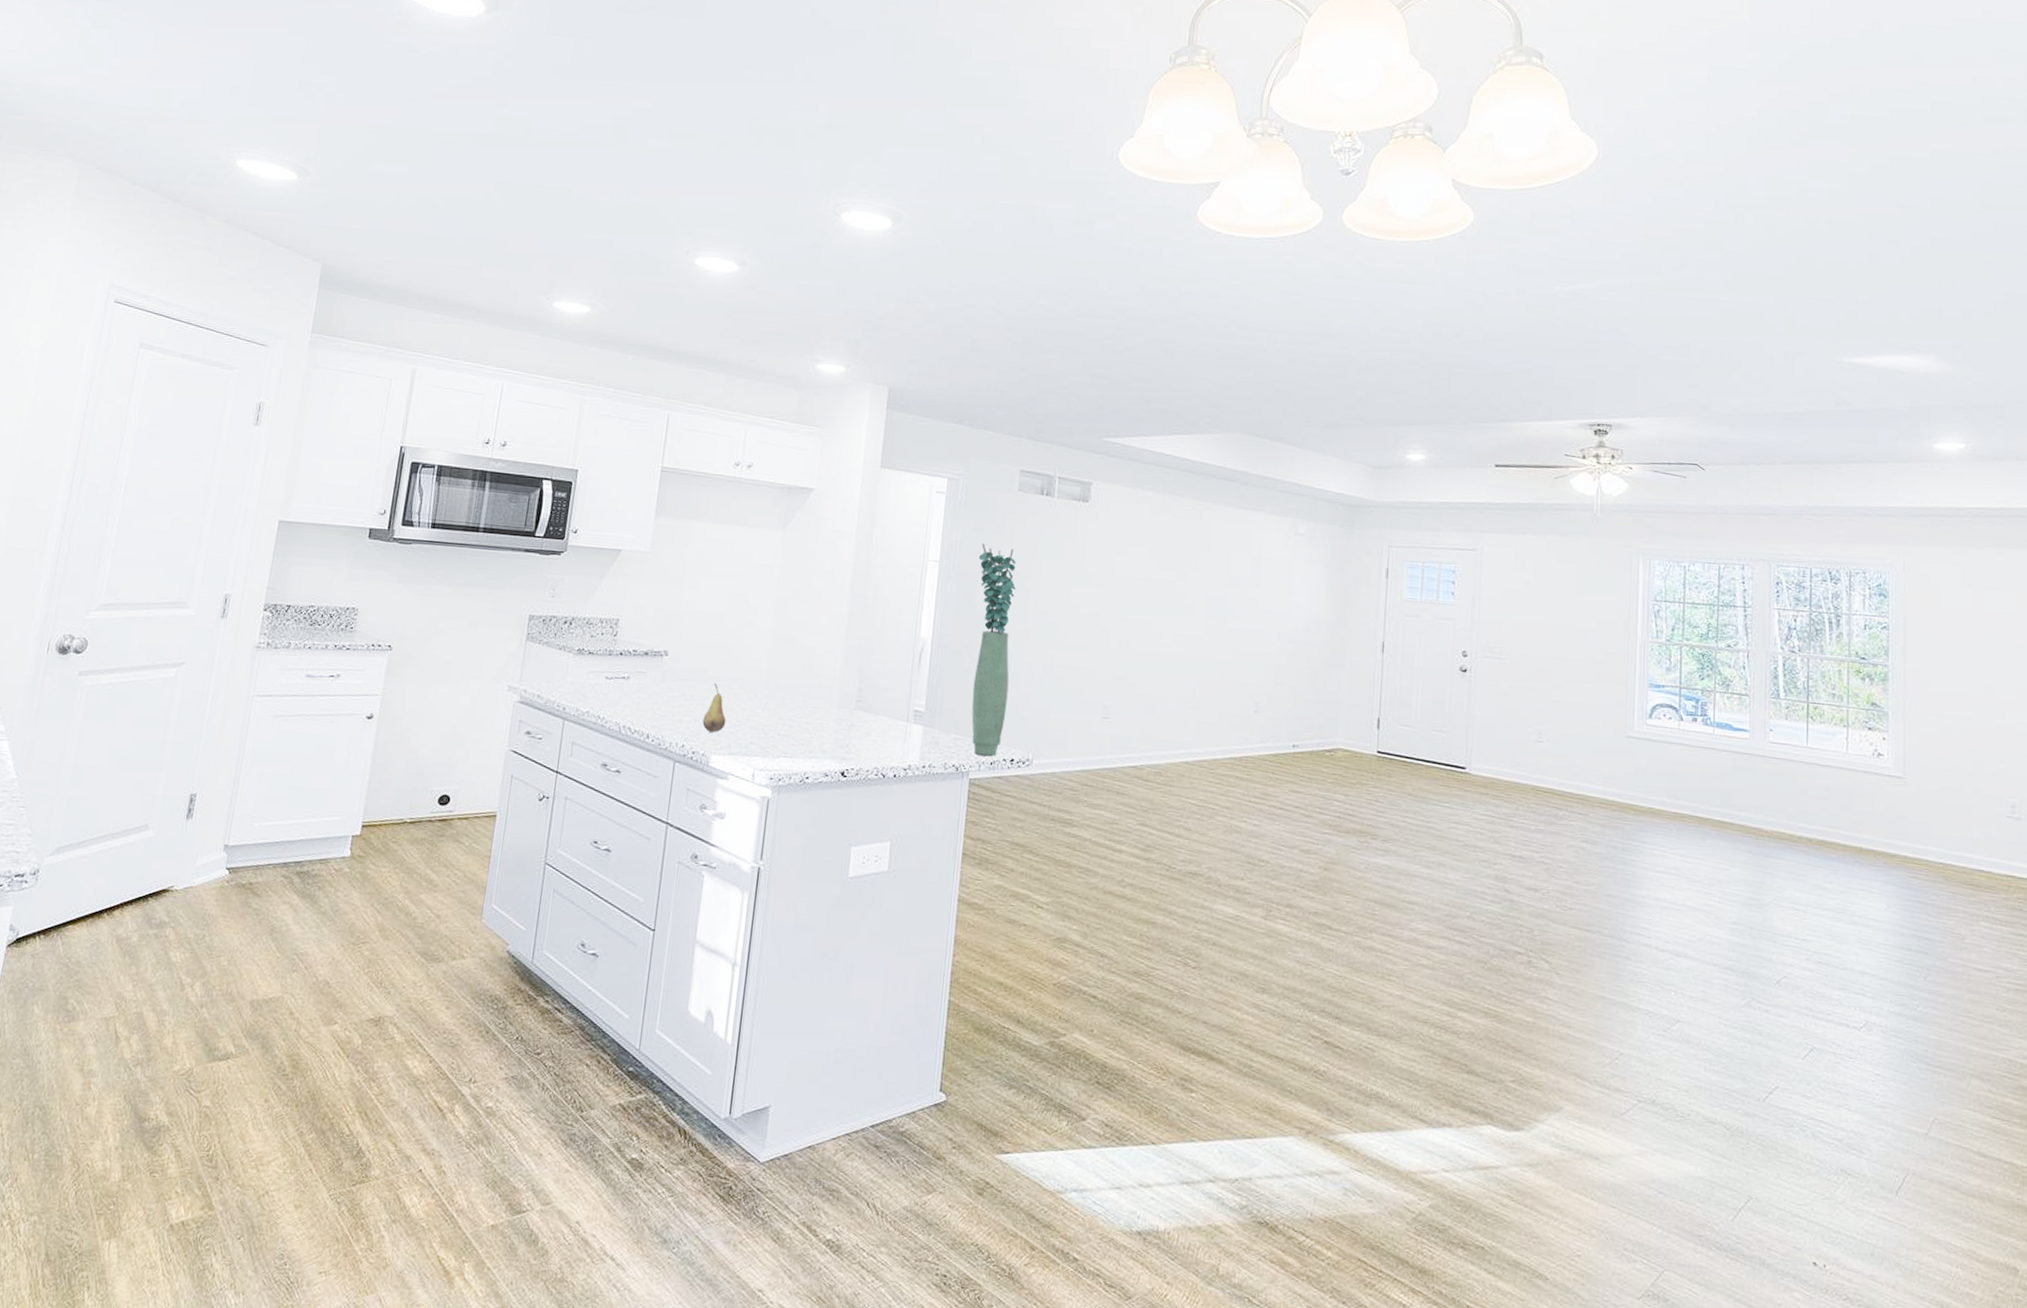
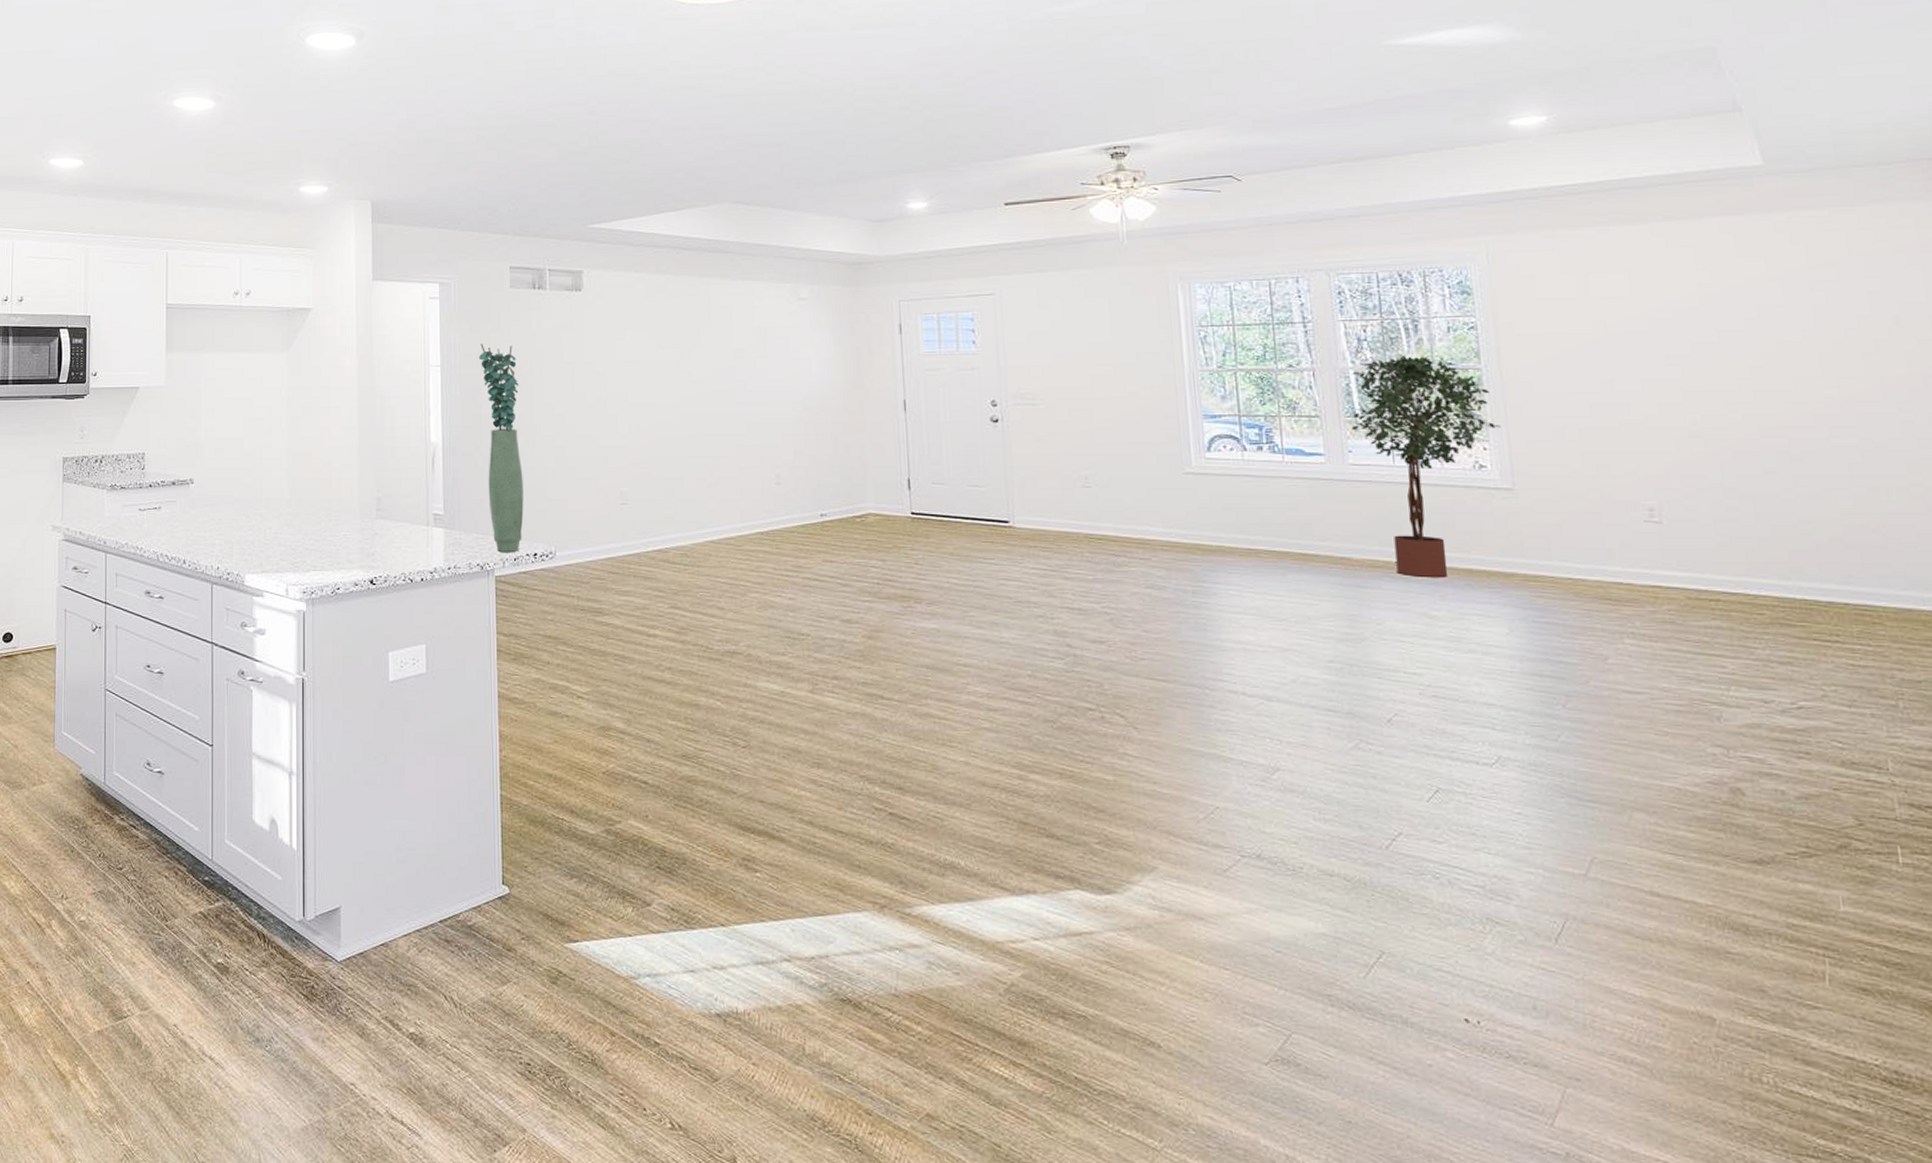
fruit: present [702,684,726,733] -> none [233,506,255,553]
potted tree: none [1774,646,1899,853] -> present [1351,355,1501,577]

